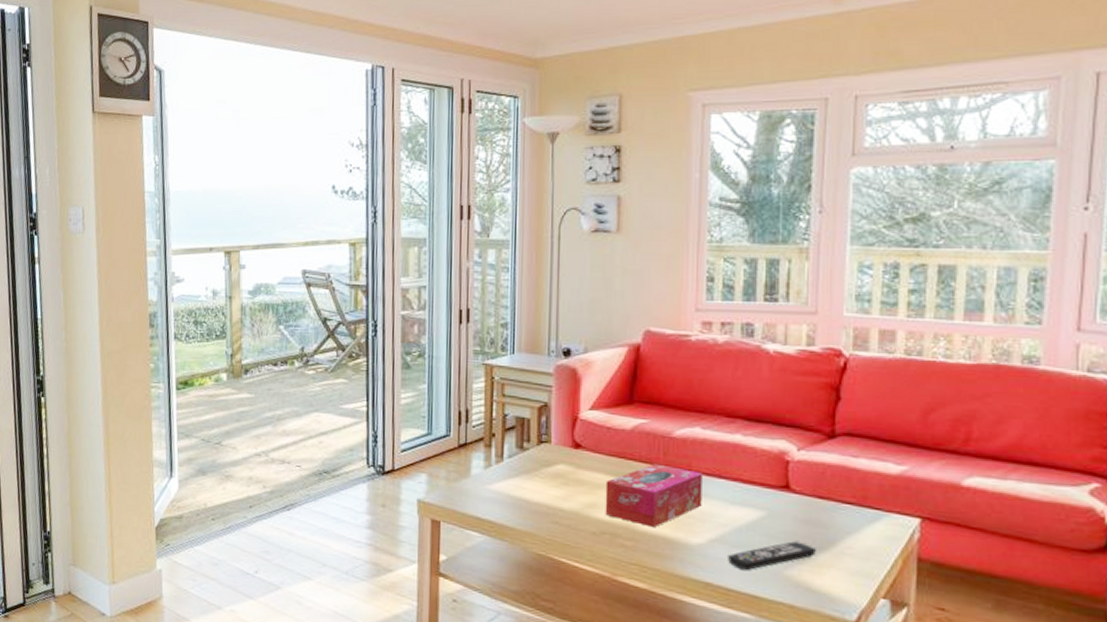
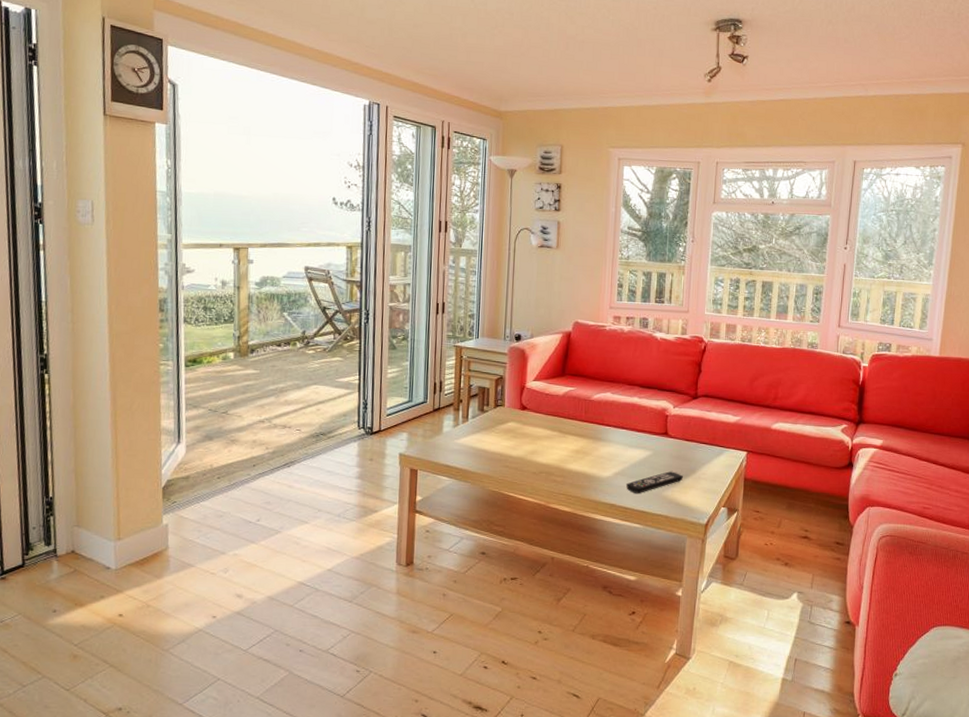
tissue box: present [605,464,702,528] -> none [542,420,611,467]

